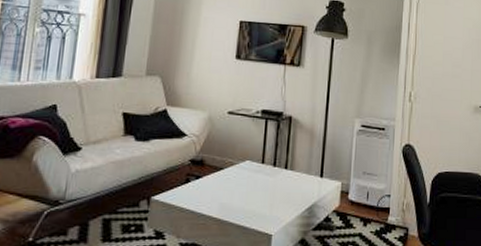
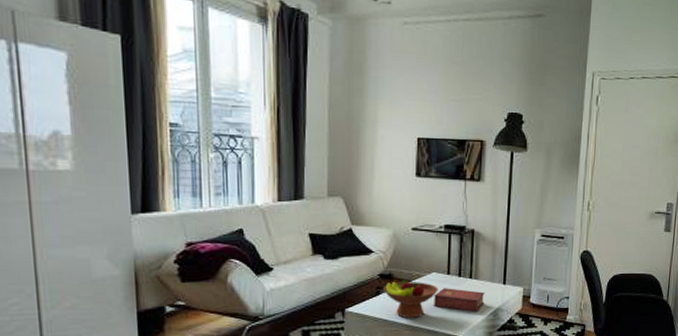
fruit bowl: none [192,167,251,212] -> present [382,279,438,319]
book: none [245,178,301,207] -> present [434,288,485,312]

